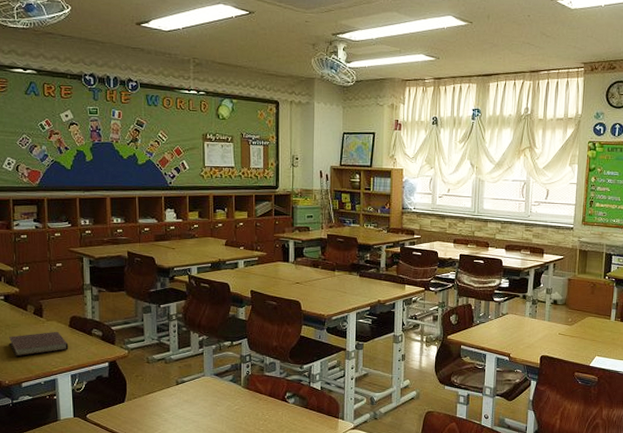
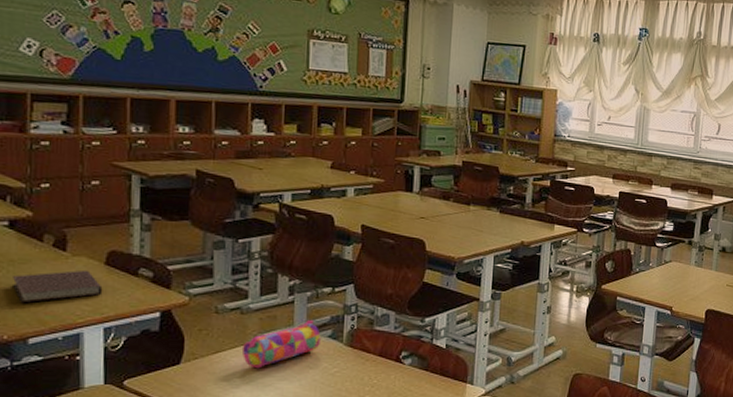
pencil case: none [167,367,224,406] -> present [241,319,321,369]

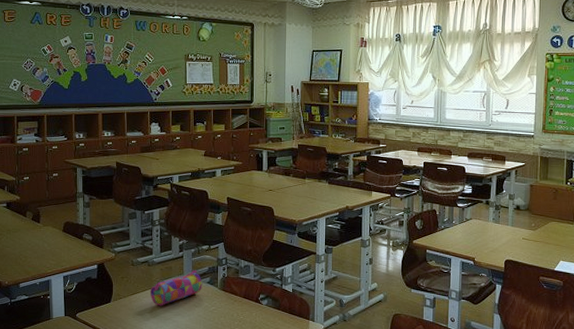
notebook: present [13,270,103,303] -> none [10,235,62,259]

